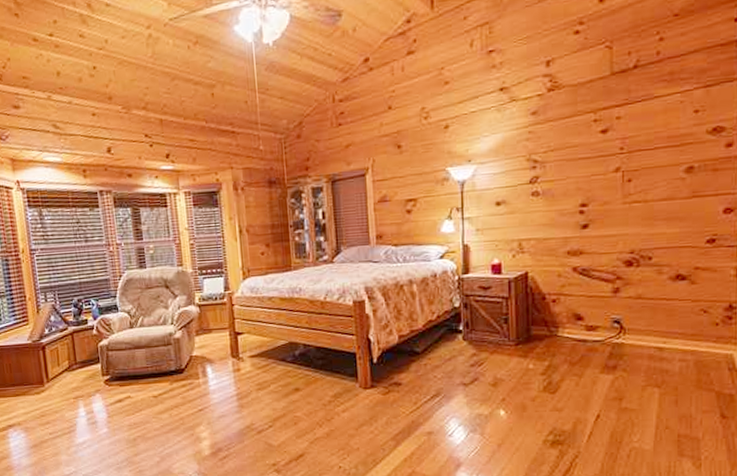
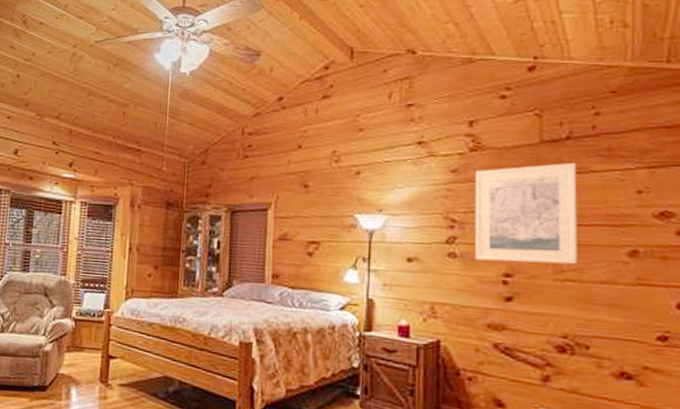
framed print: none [553,90,643,195] -> present [474,162,578,265]

